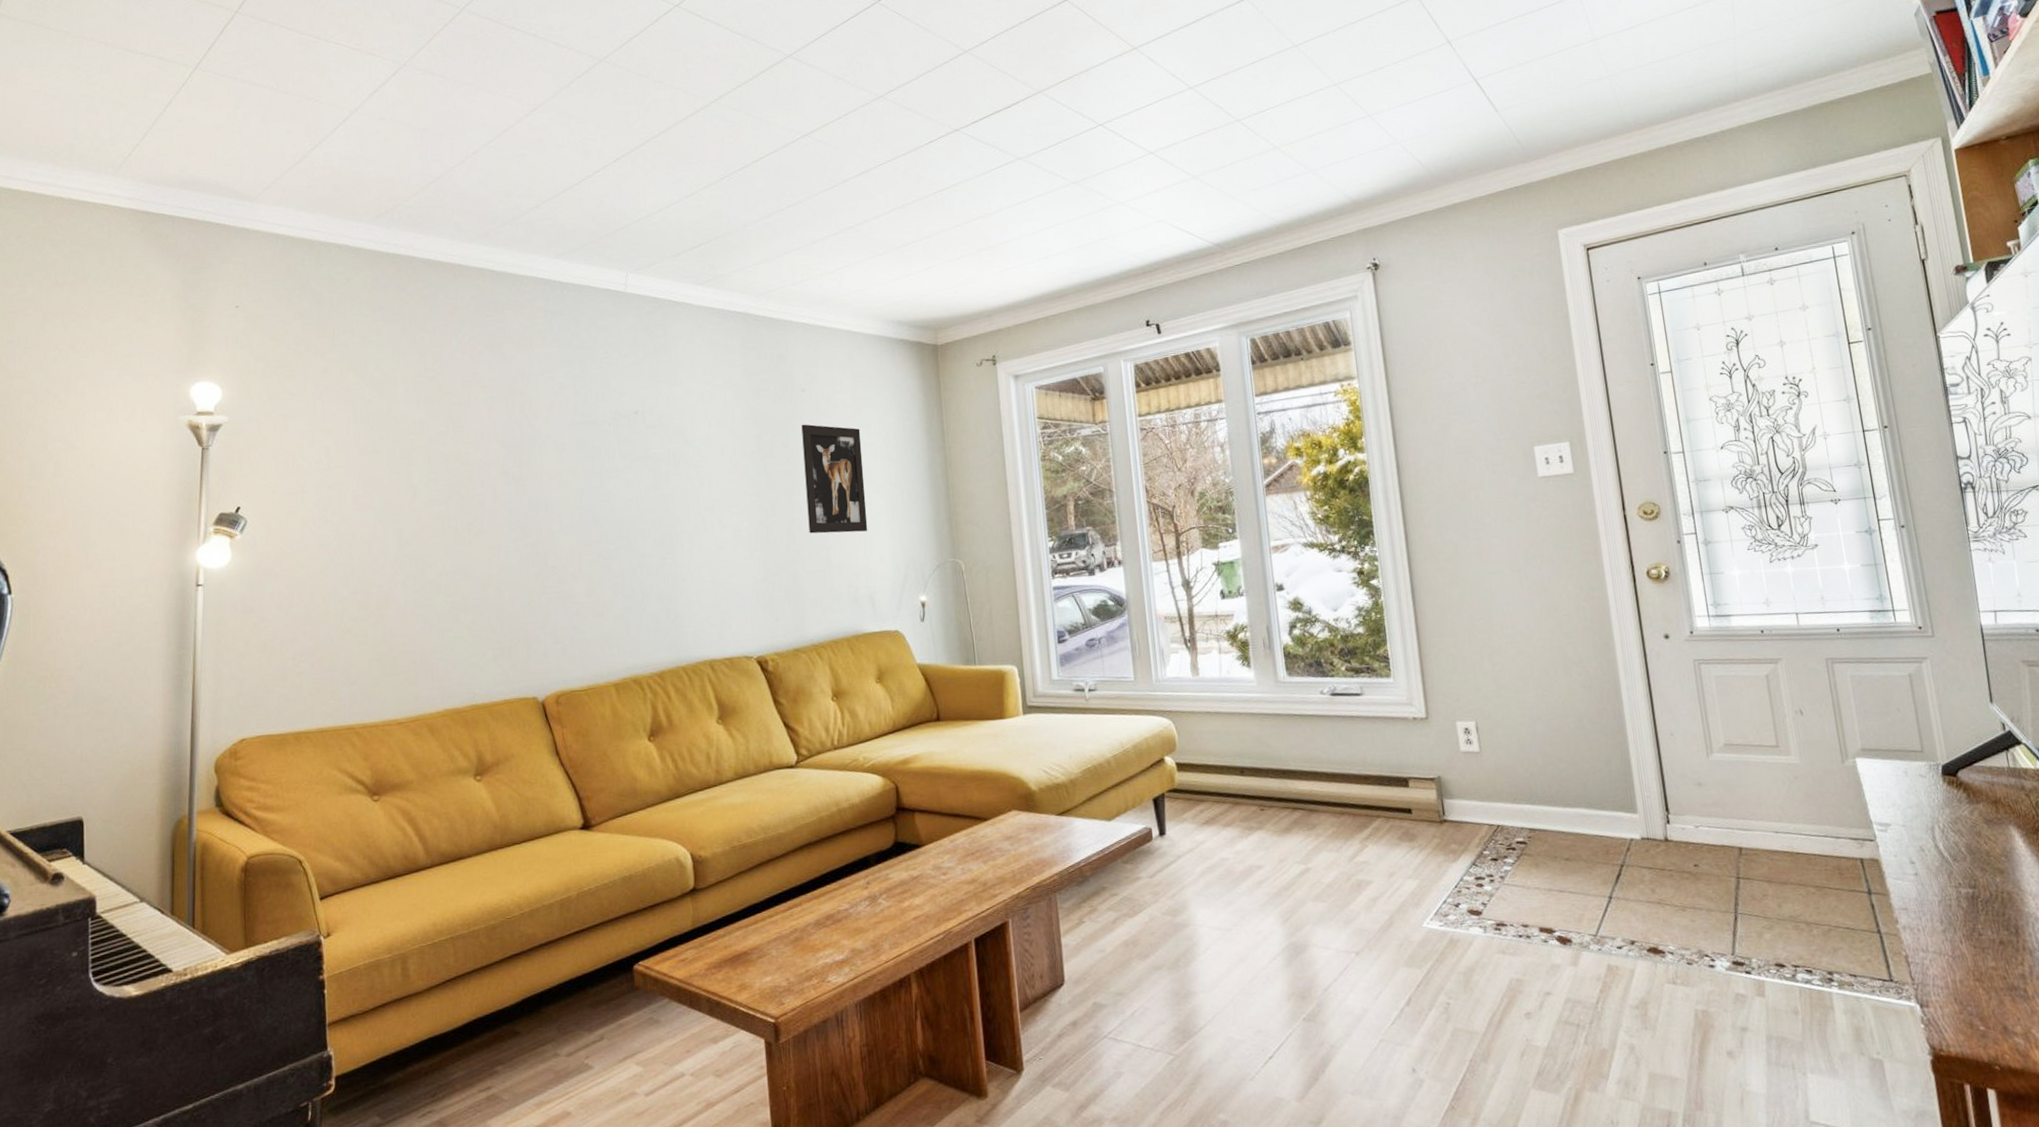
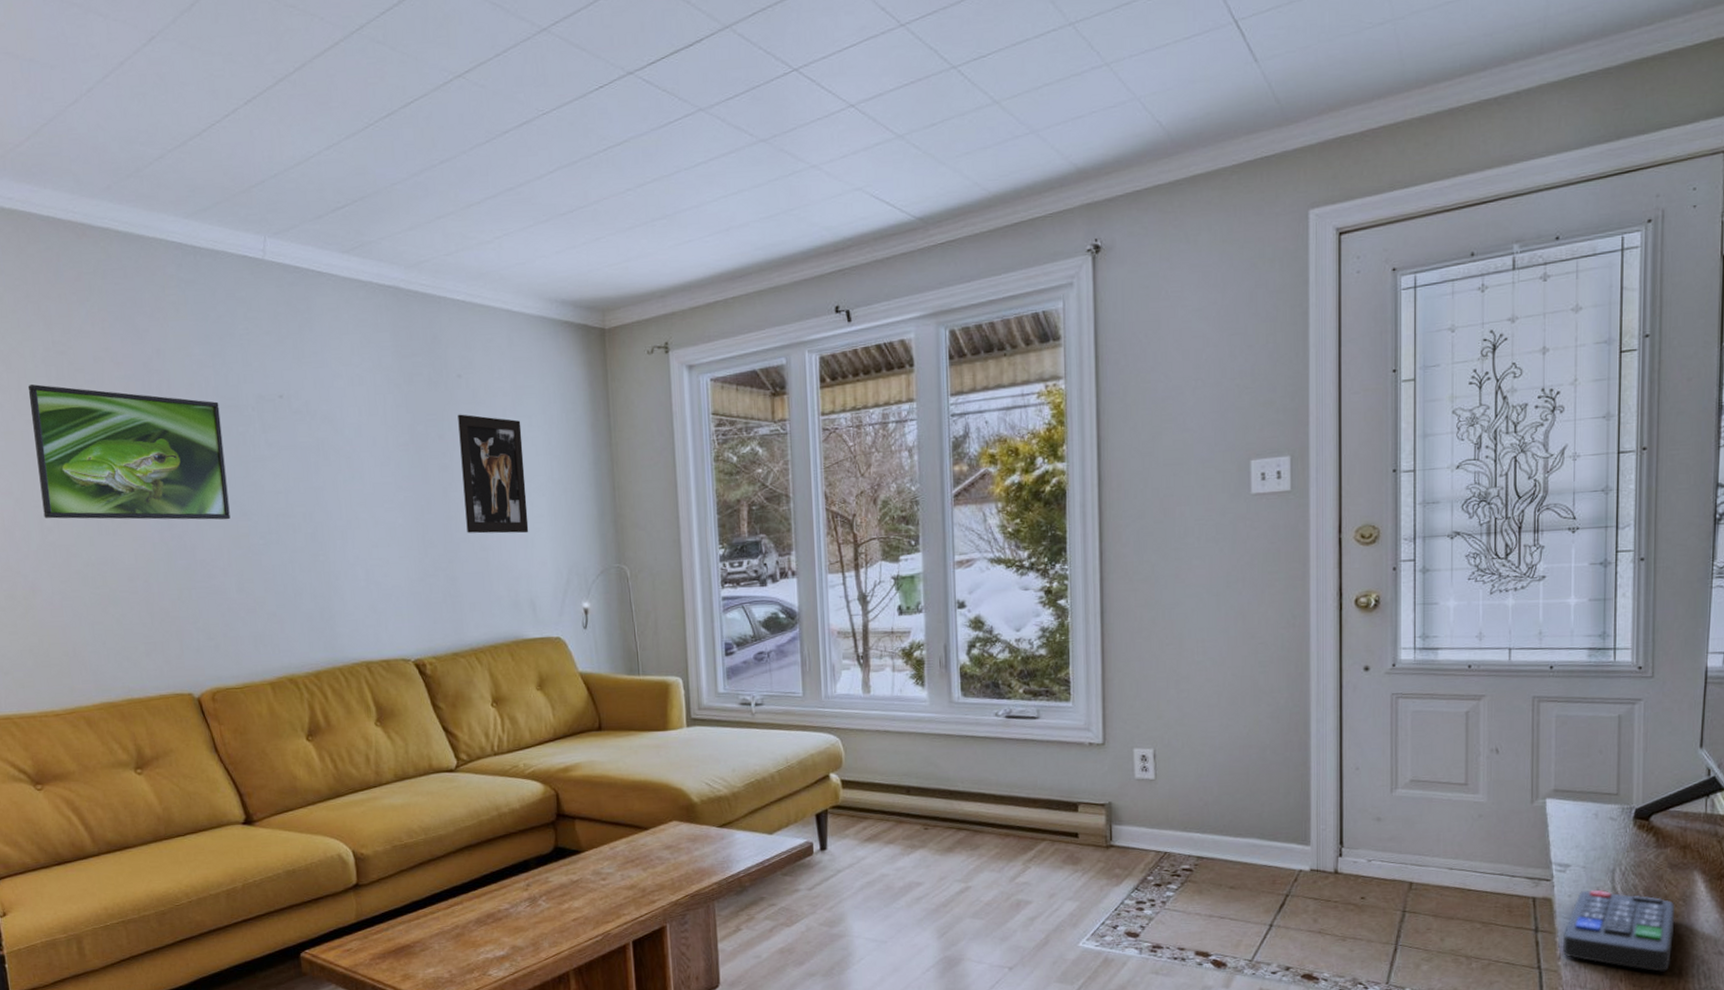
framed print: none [397,407,583,532] -> present [27,384,230,520]
remote control: none [1896,848,2005,932] -> present [1563,889,1675,972]

